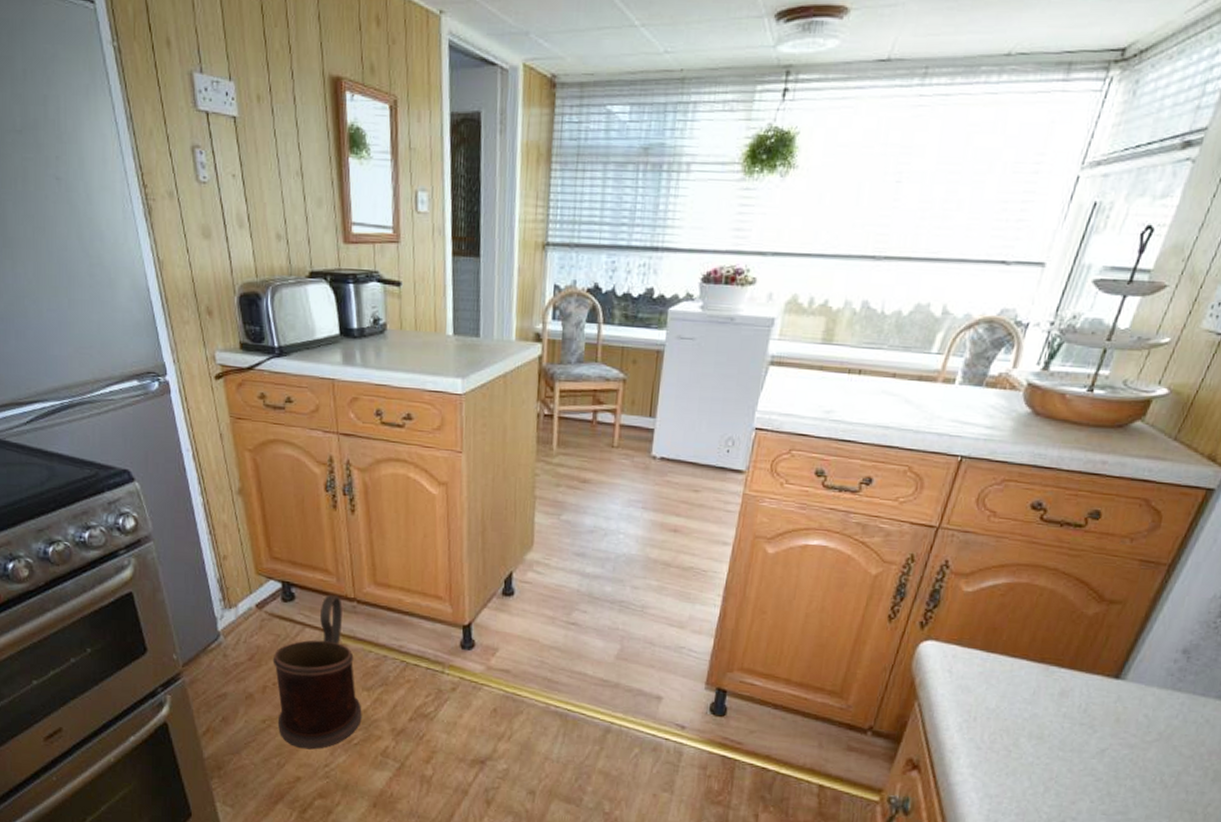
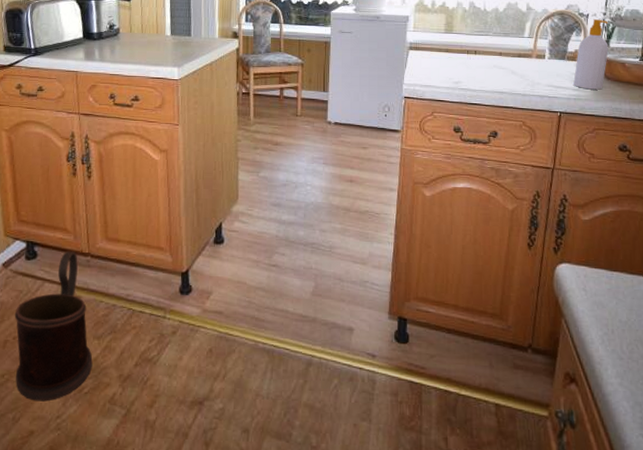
soap bottle: none [987,331,1056,429] -> present [573,19,609,90]

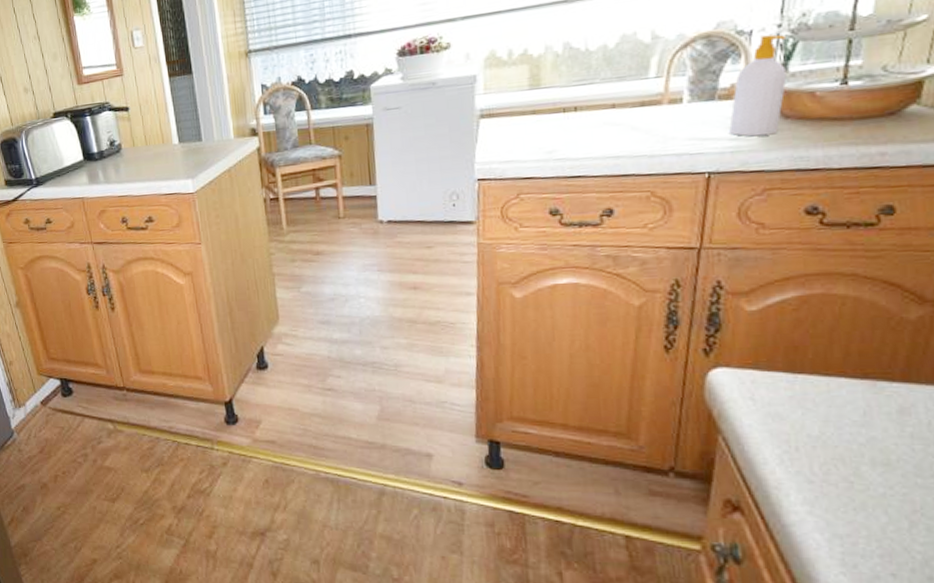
bucket: present [14,251,93,402] -> none [60,386,144,532]

